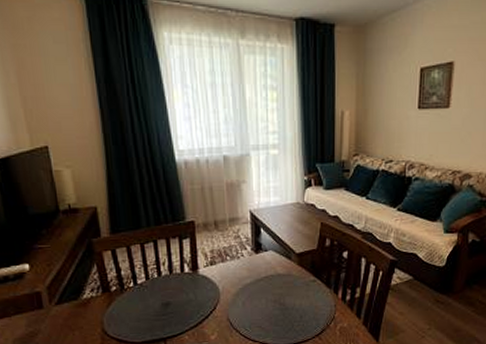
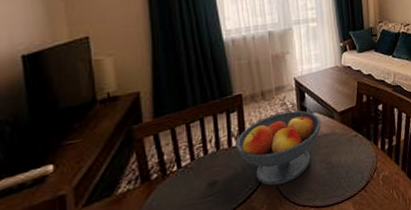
fruit bowl: none [188,245,277,316] -> present [235,110,322,186]

